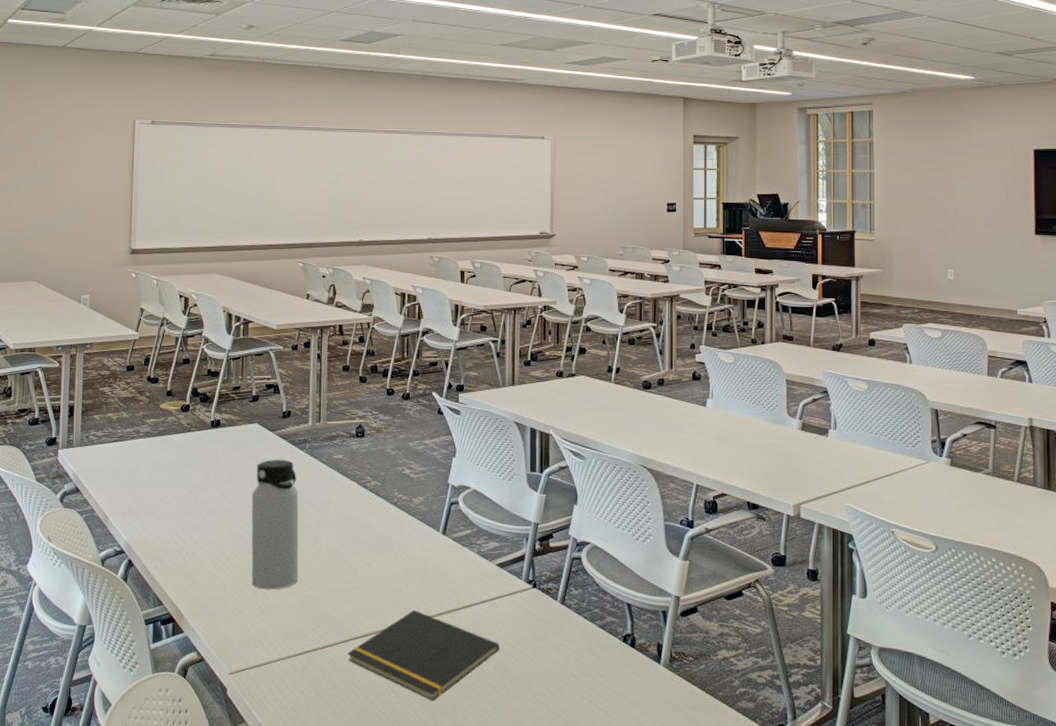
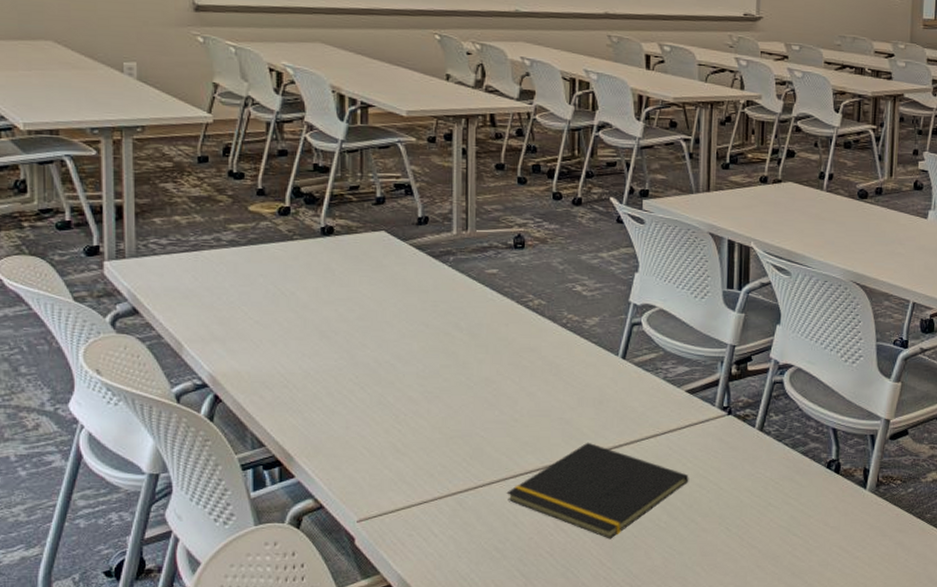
water bottle: present [251,459,299,590] -> none [379,273,443,425]

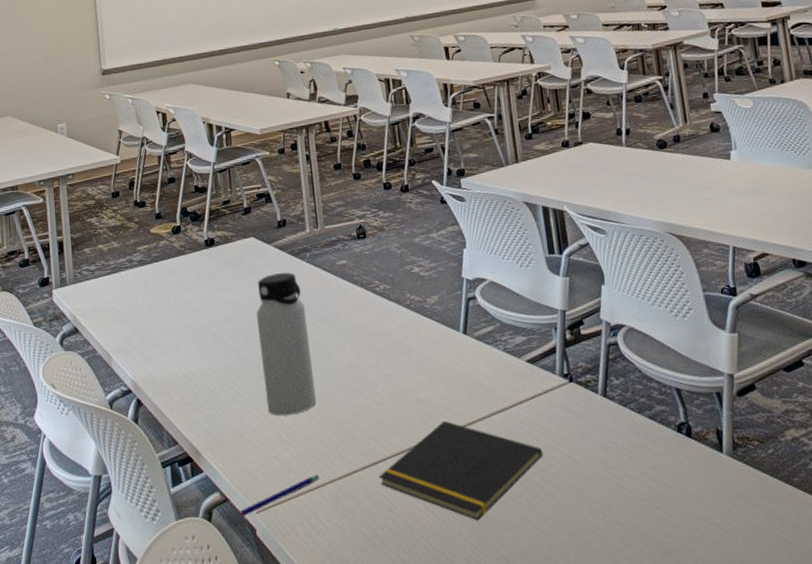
pen: none [338,486,437,526] -> present [241,474,320,517]
water bottle: none [379,273,443,425] -> present [256,272,316,416]

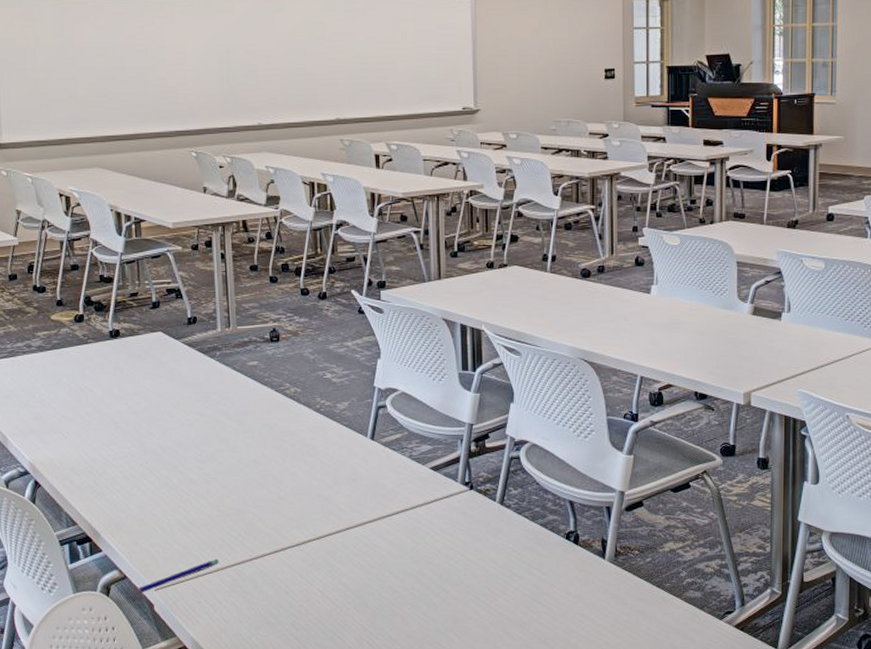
water bottle: present [256,272,316,416] -> none [161,368,220,504]
notepad: present [378,420,544,521] -> none [277,517,438,607]

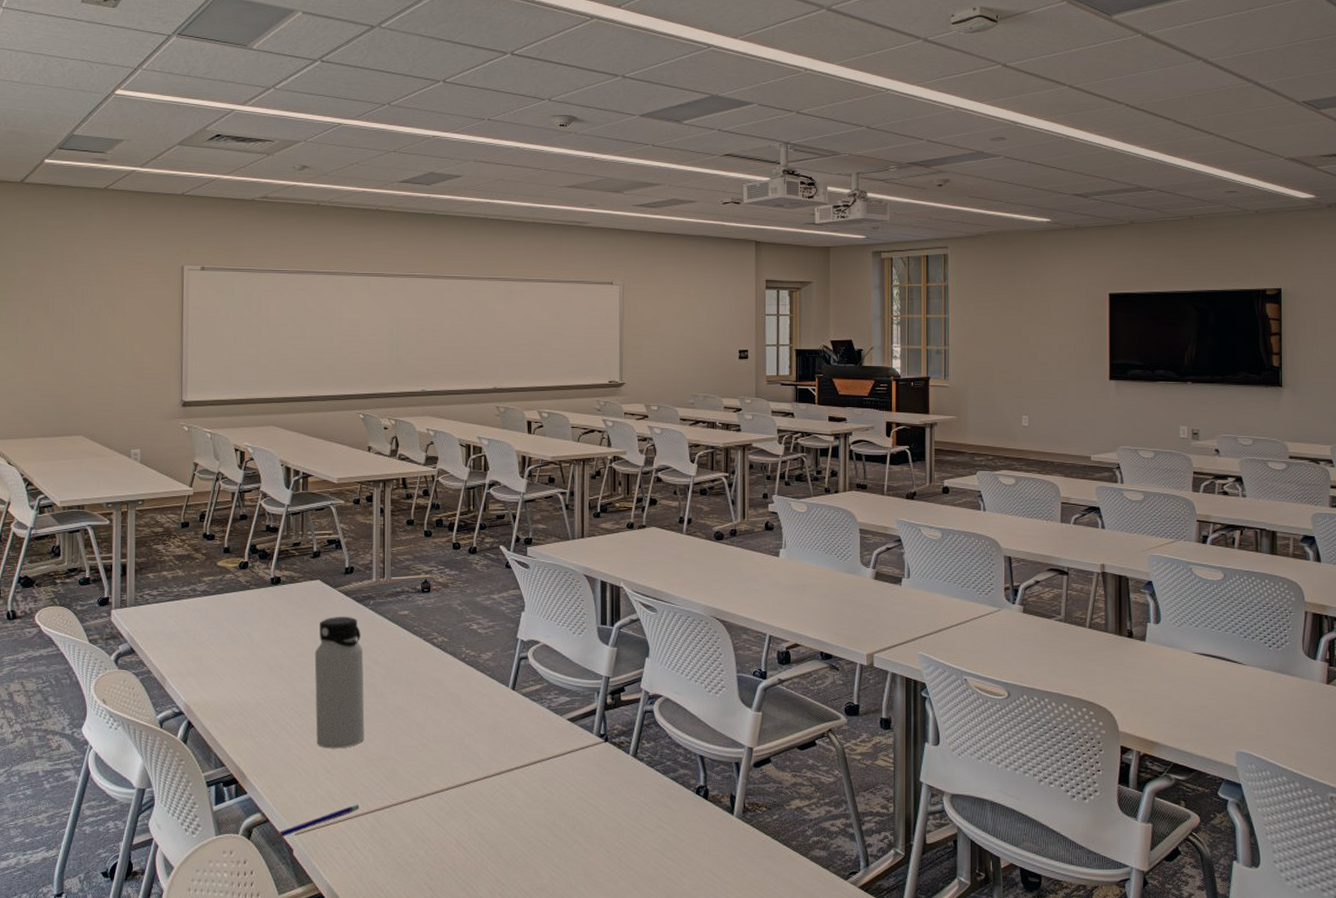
water bottle: none [161,368,220,504] -> present [314,616,365,749]

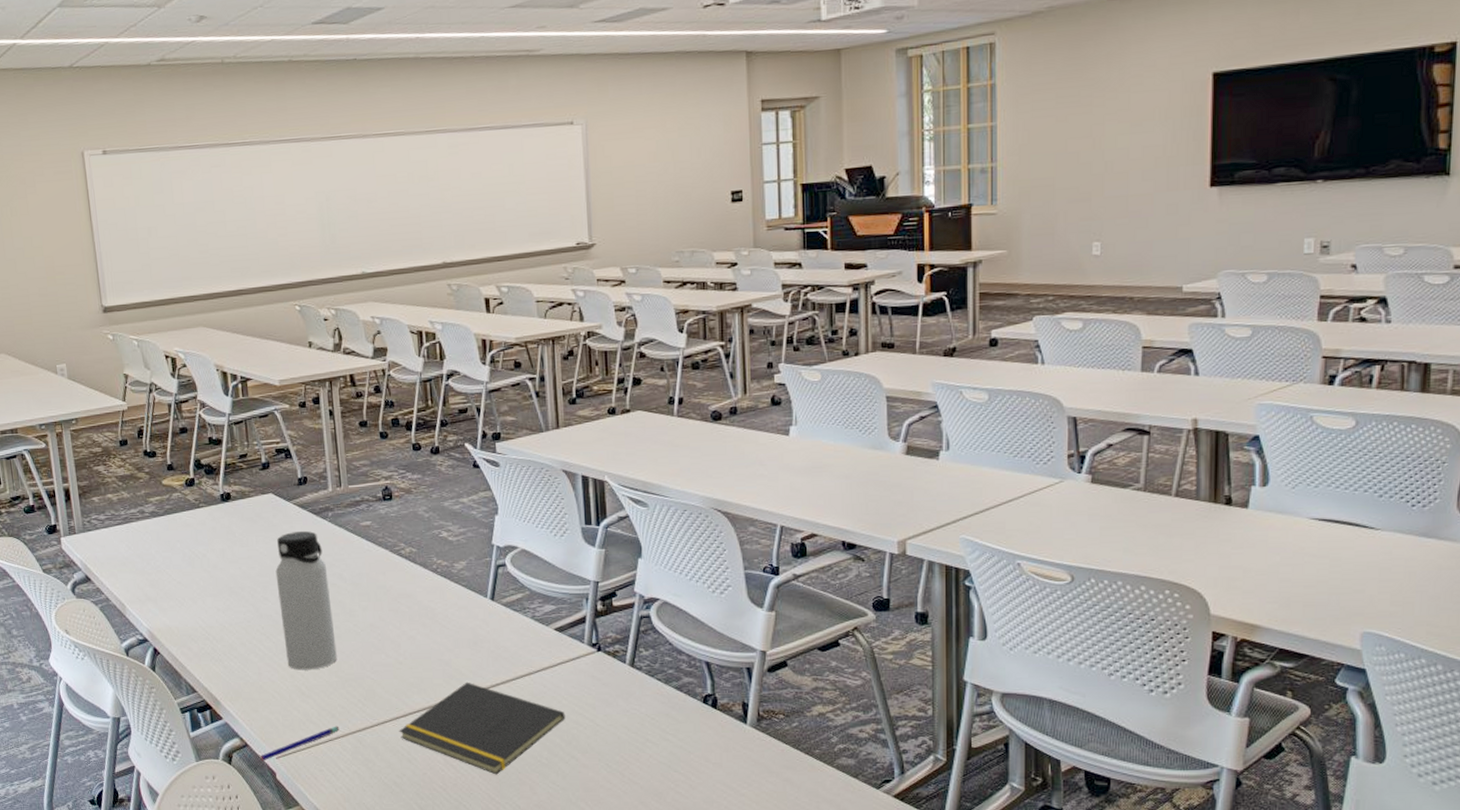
notepad: none [416,766,572,857] -> present [399,682,566,775]

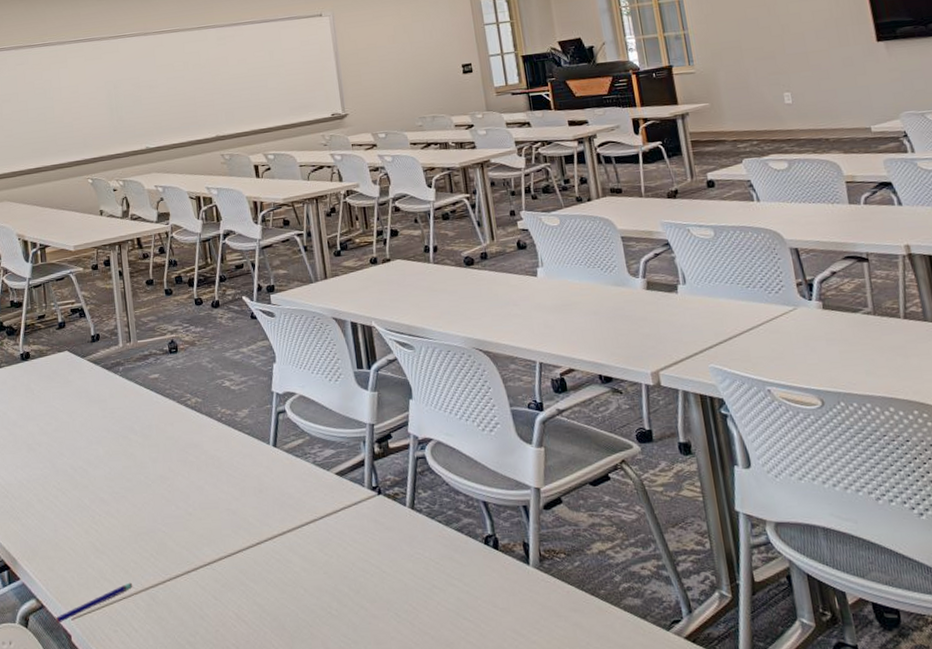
water bottle: present [275,530,337,670] -> none [70,385,130,526]
notepad: present [399,682,566,775] -> none [190,531,352,630]

